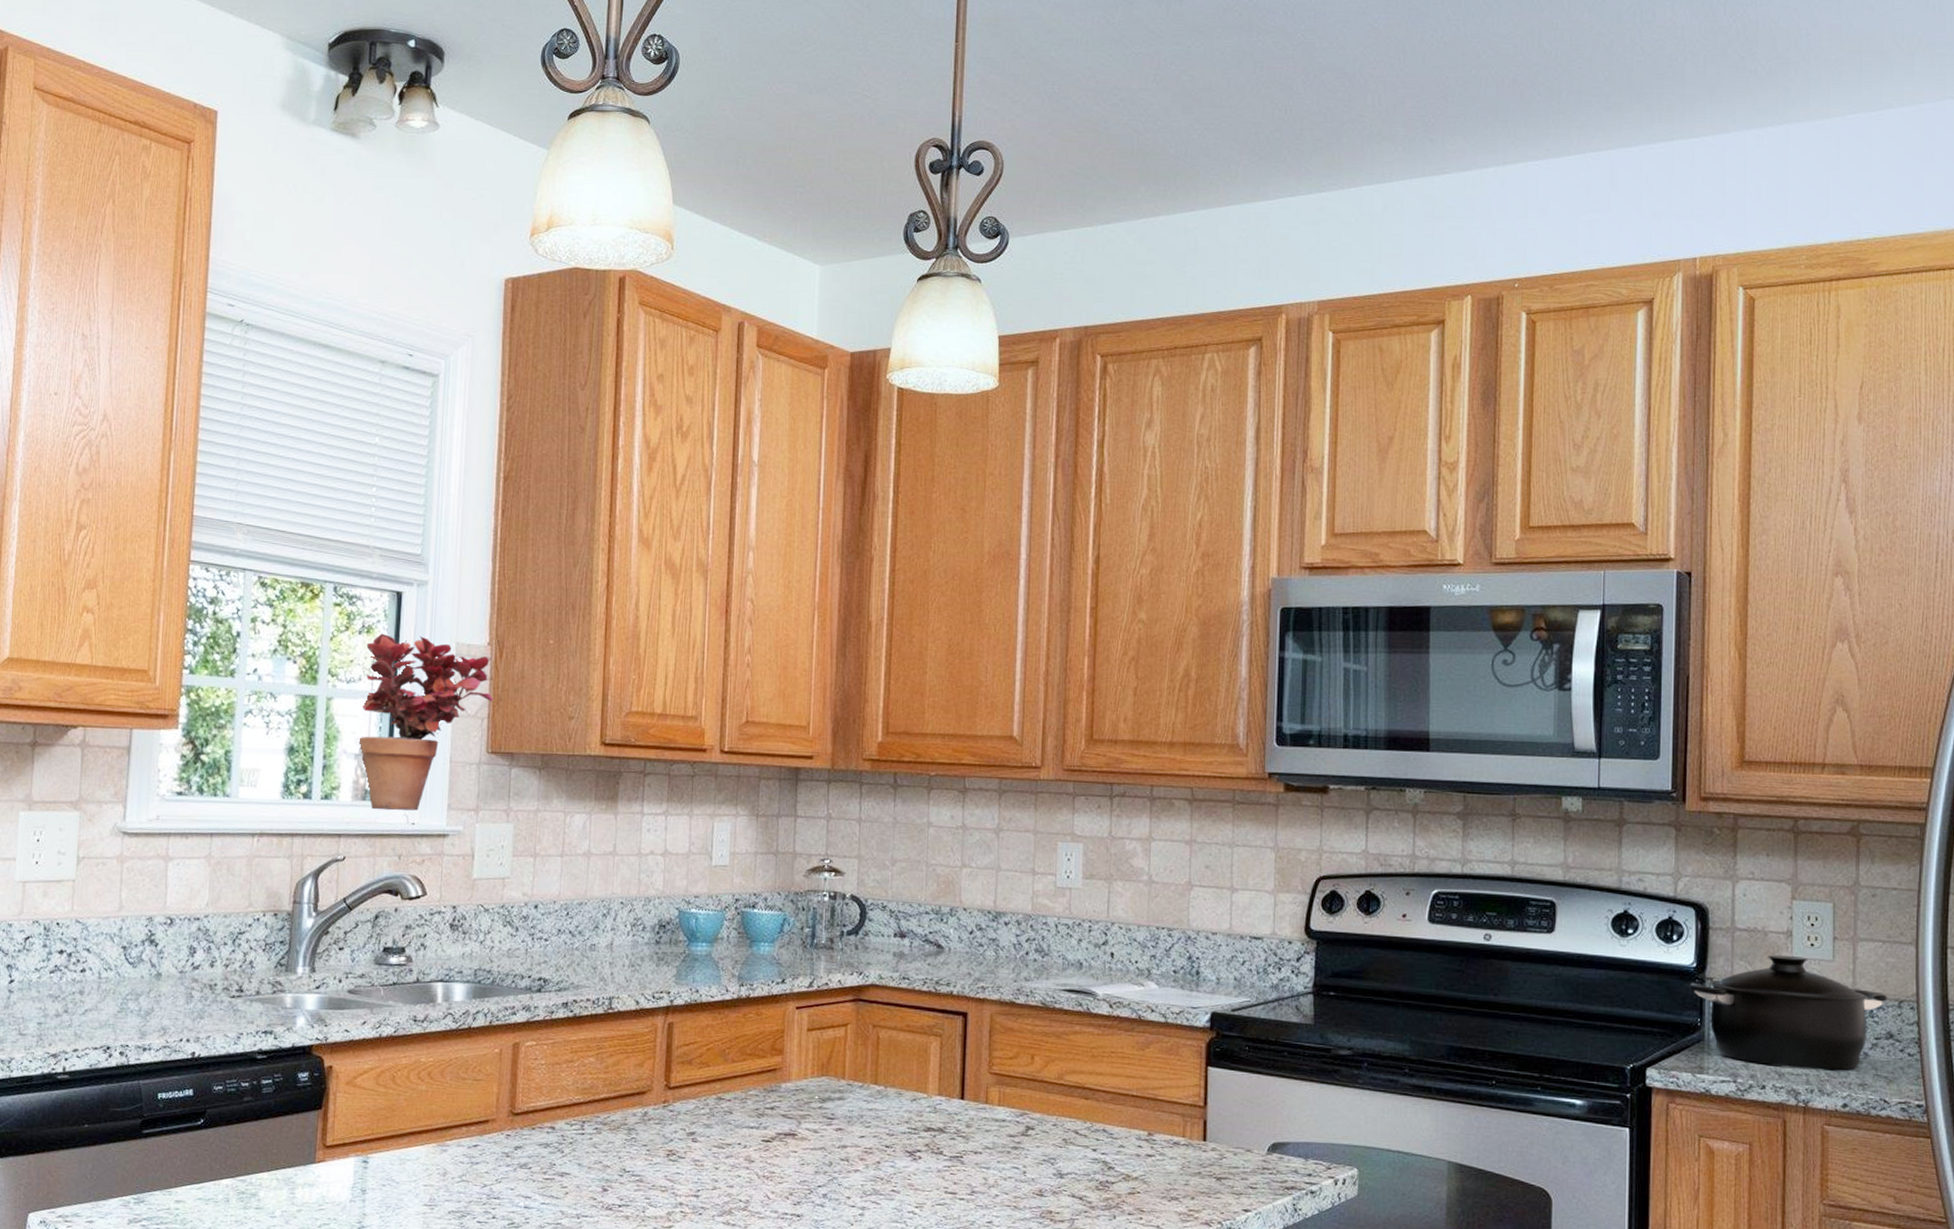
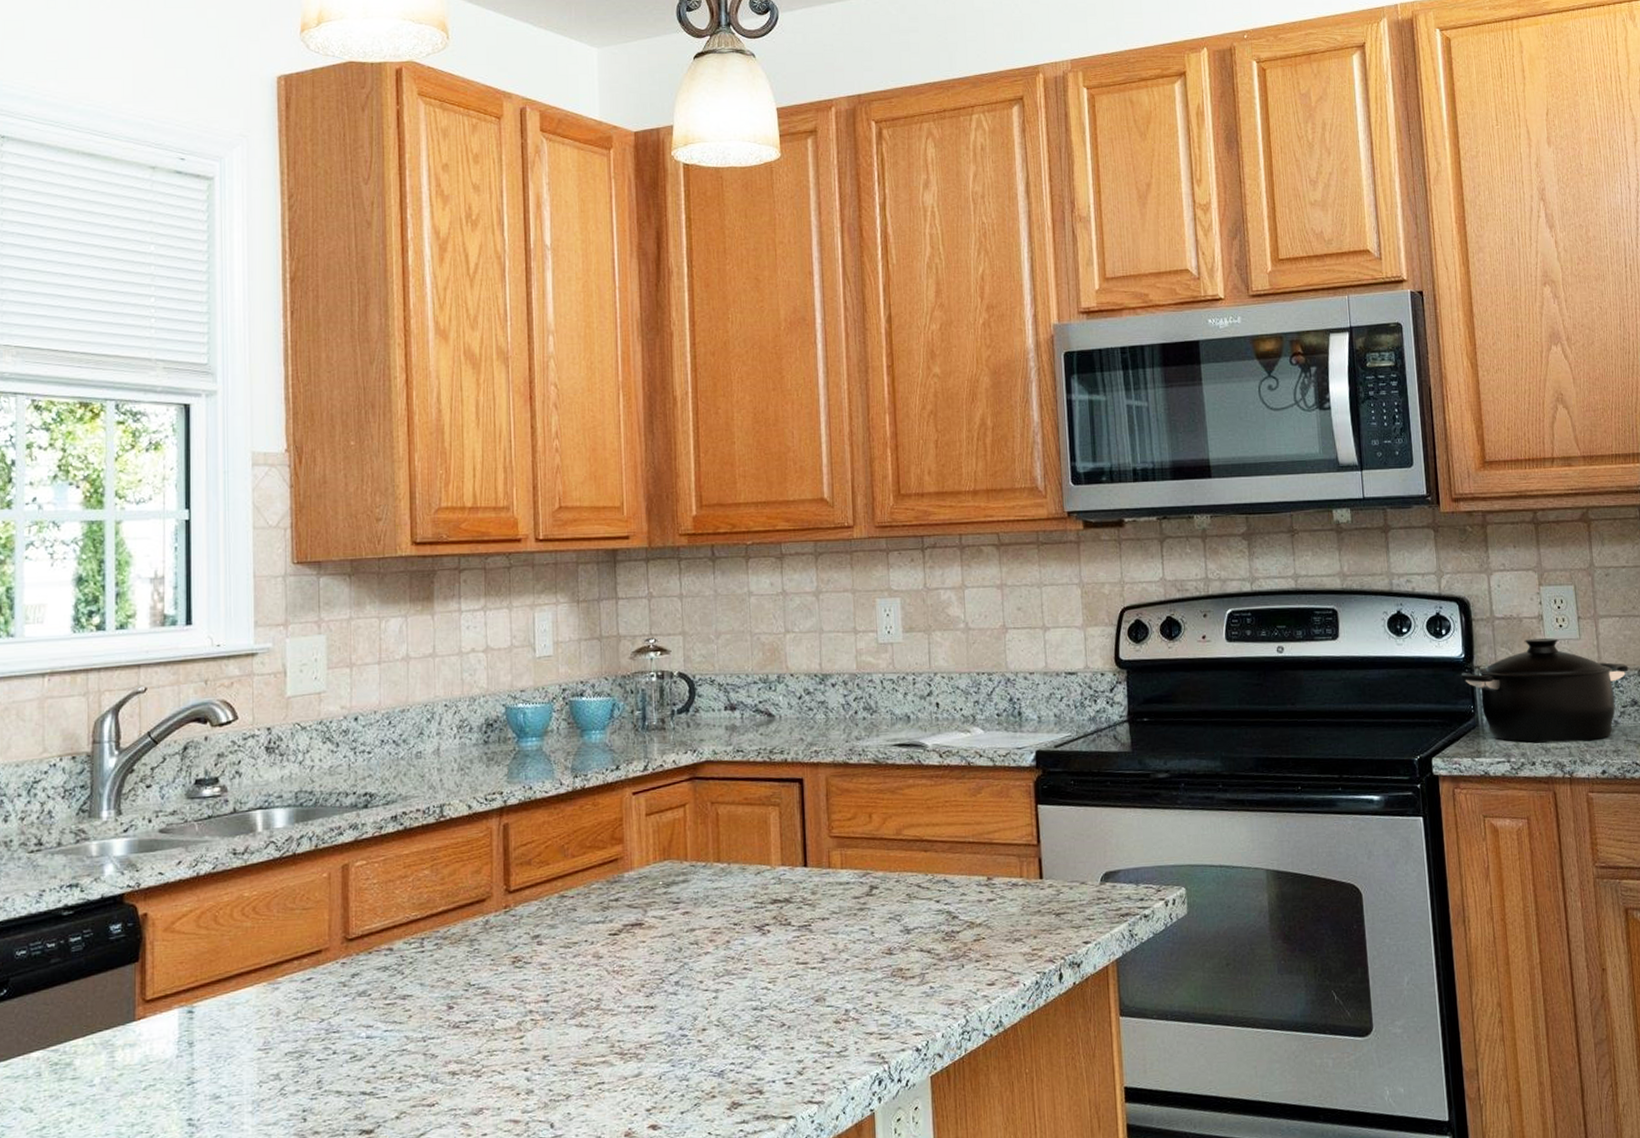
potted plant: present [357,633,493,811] -> none [152,448,295,635]

